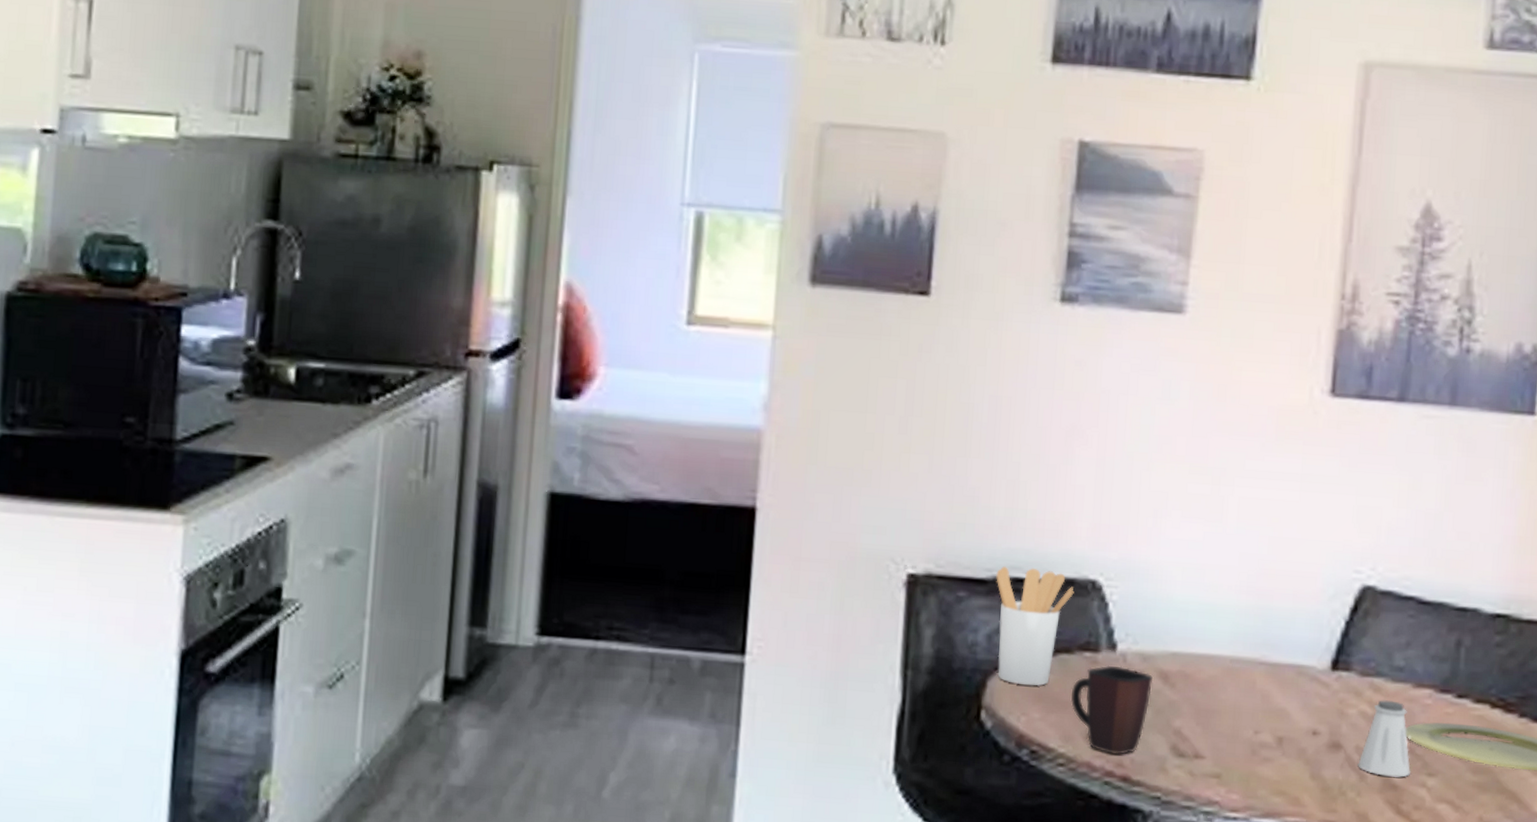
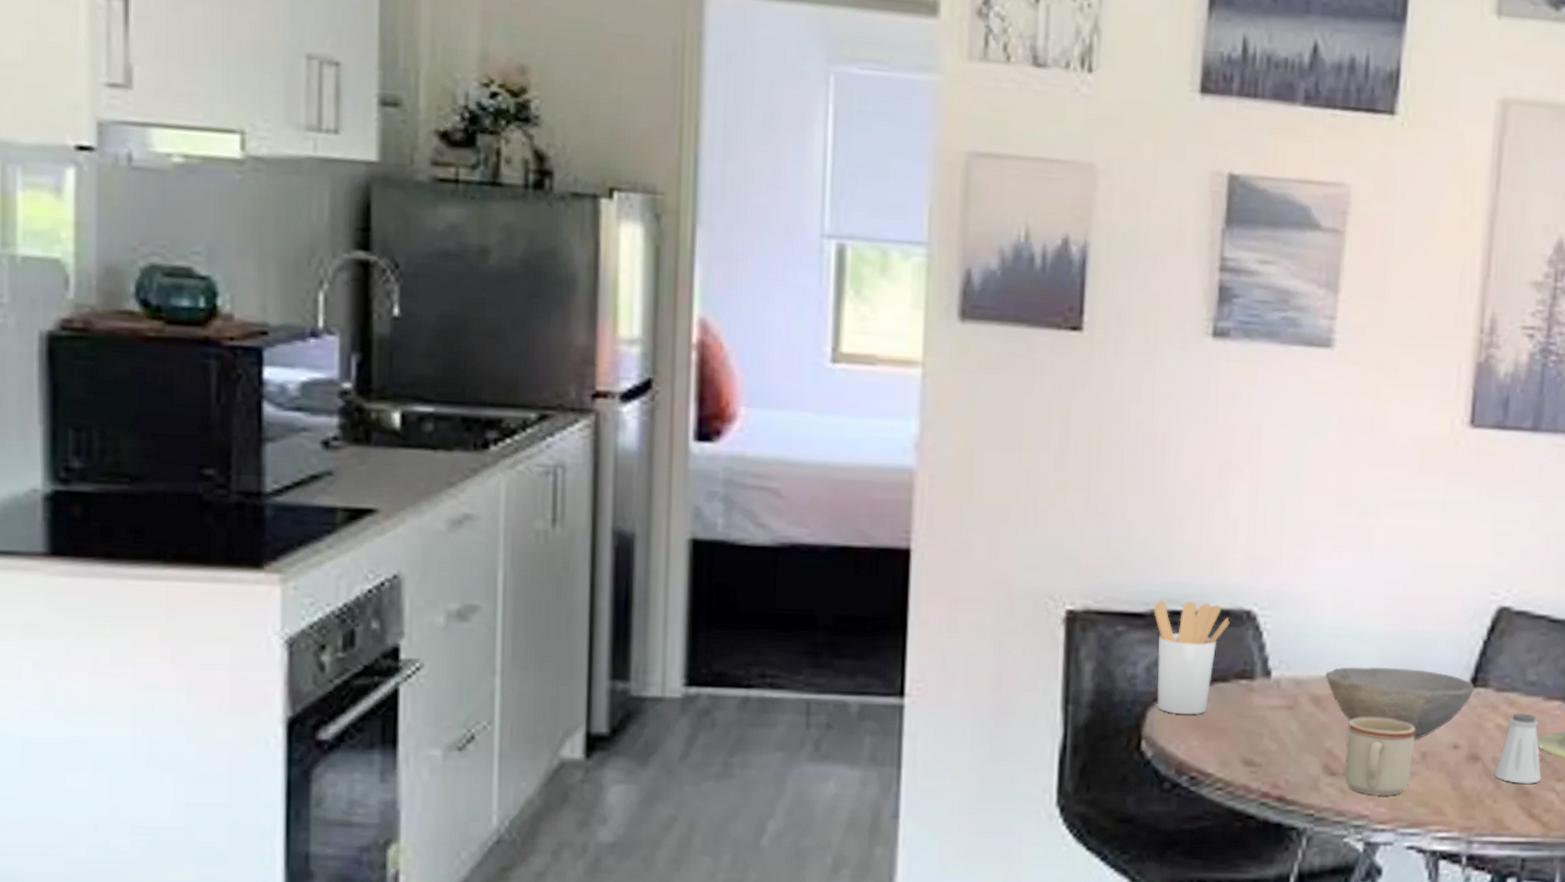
mug: present [1070,665,1153,755] -> none [1227,691,1305,776]
bowl: none [1174,643,1336,724] -> present [1325,666,1475,740]
mug: none [1193,696,1271,783] -> present [1343,717,1415,797]

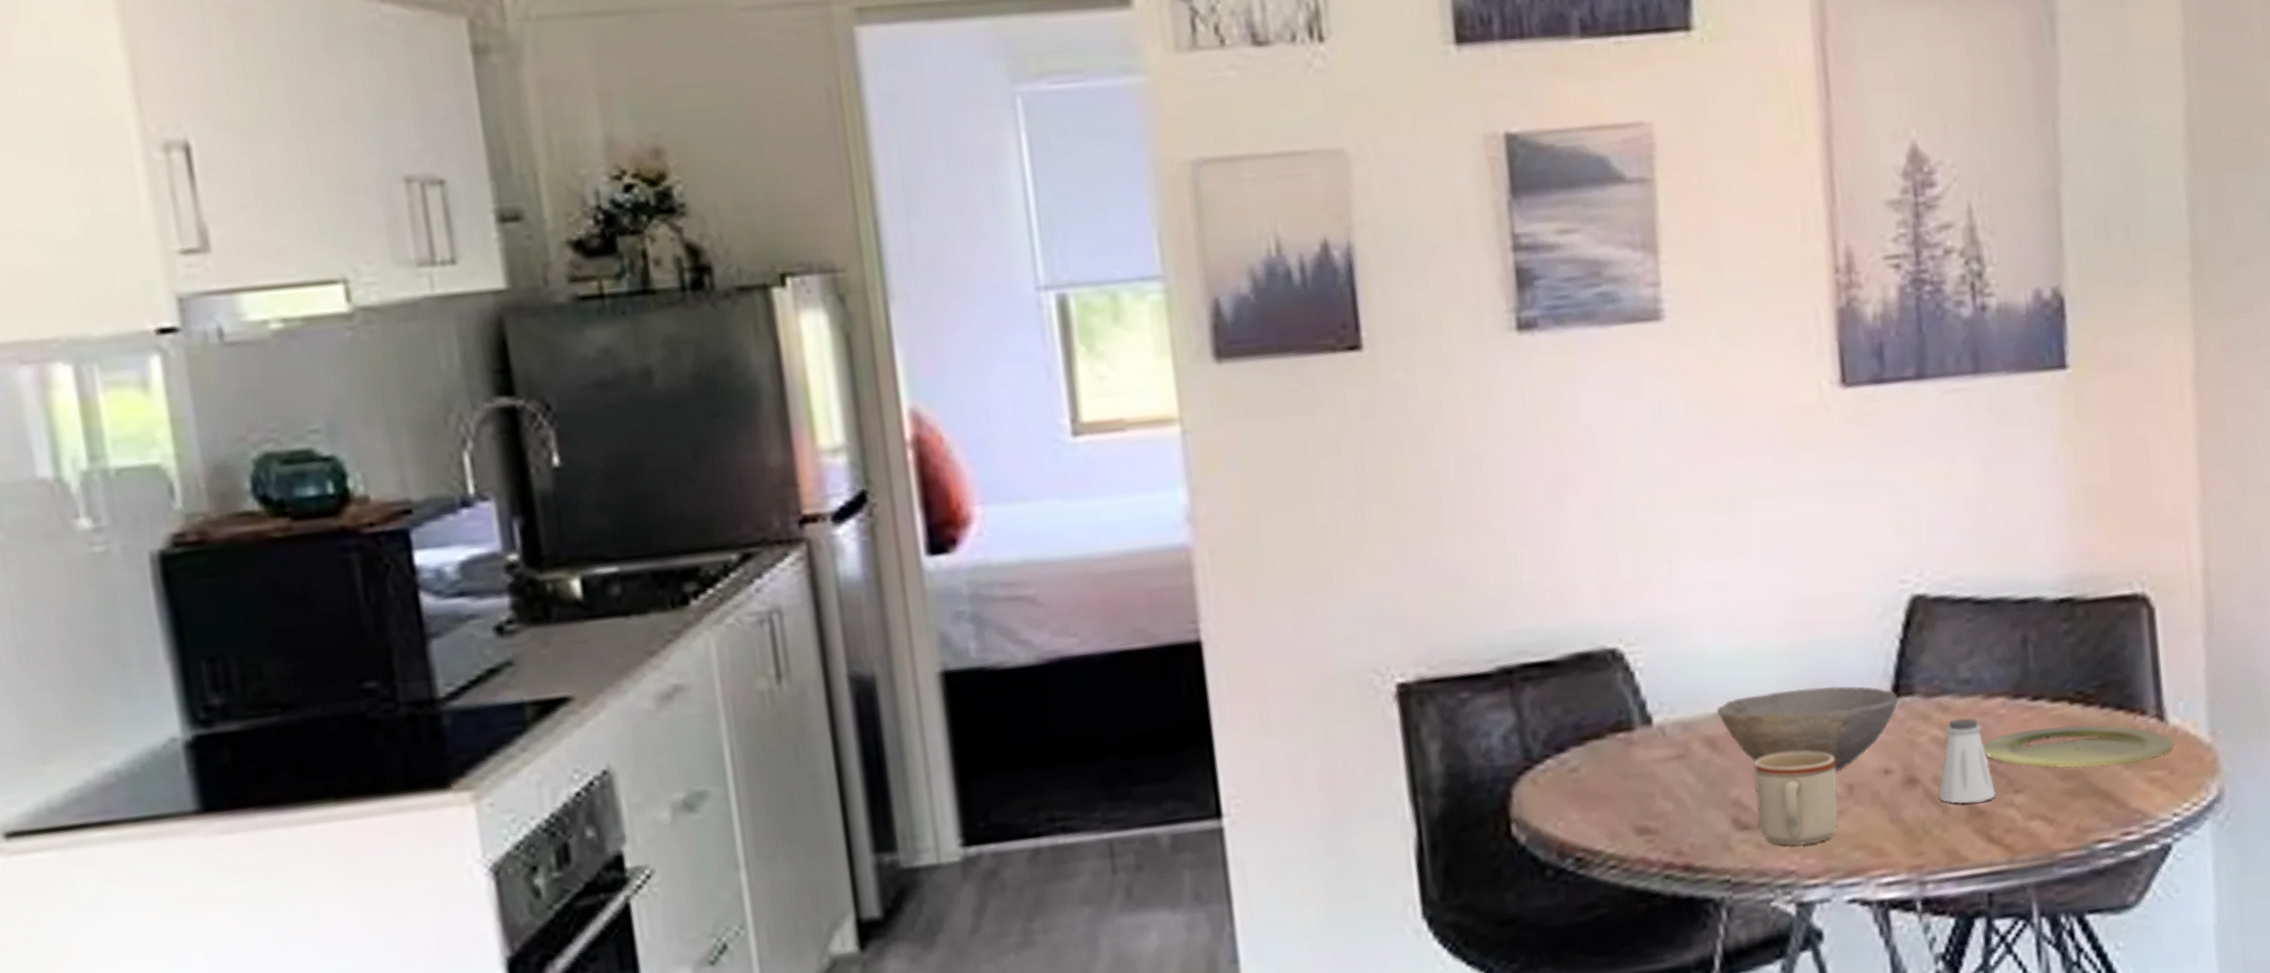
utensil holder: present [1153,599,1230,715] -> none [1500,648,1593,786]

